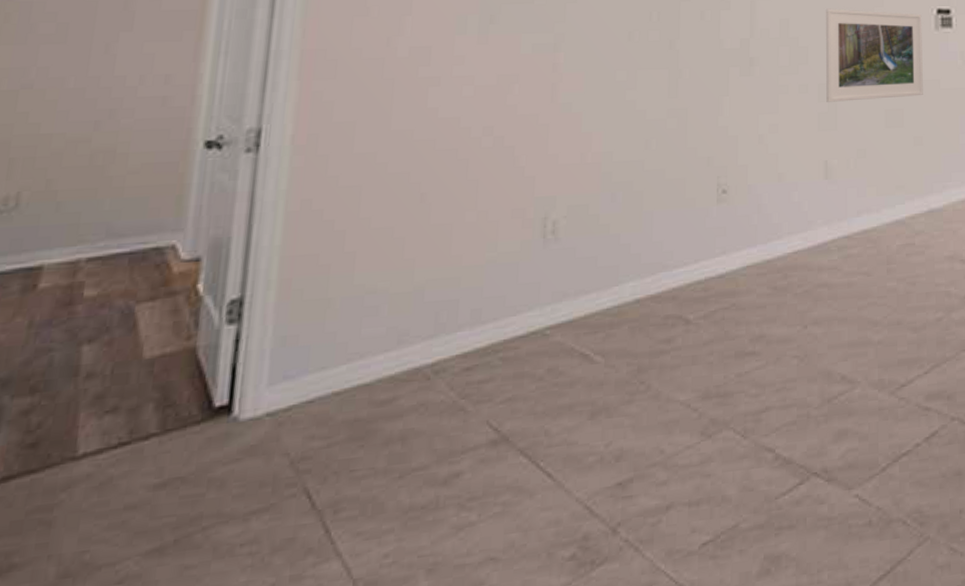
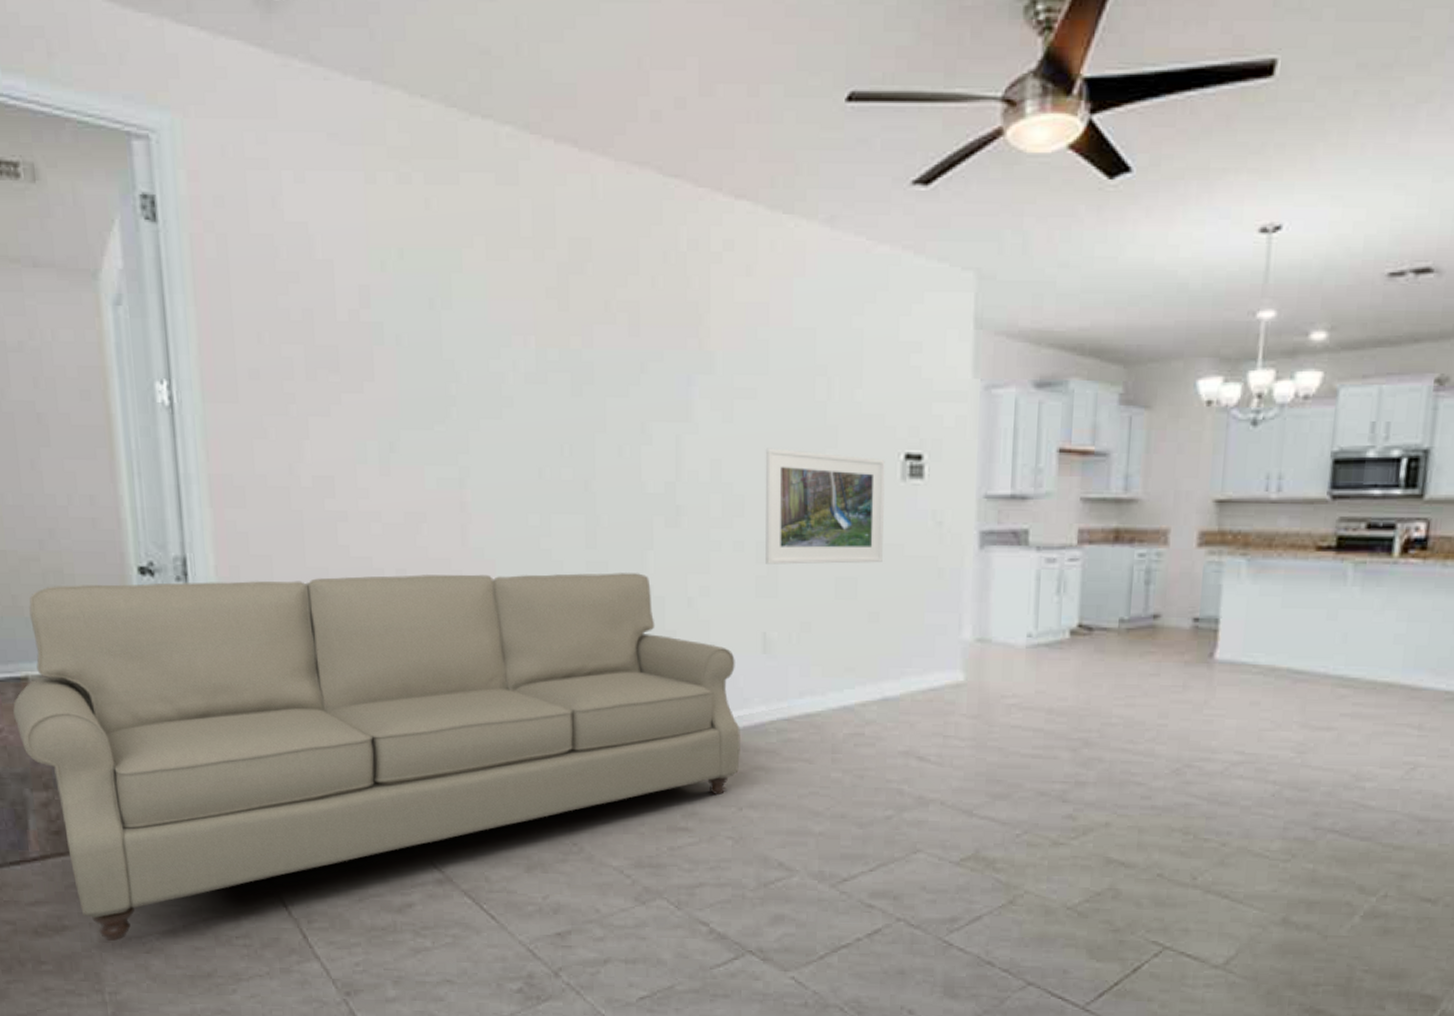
sofa: none [12,116,805,577] -> present [13,573,740,942]

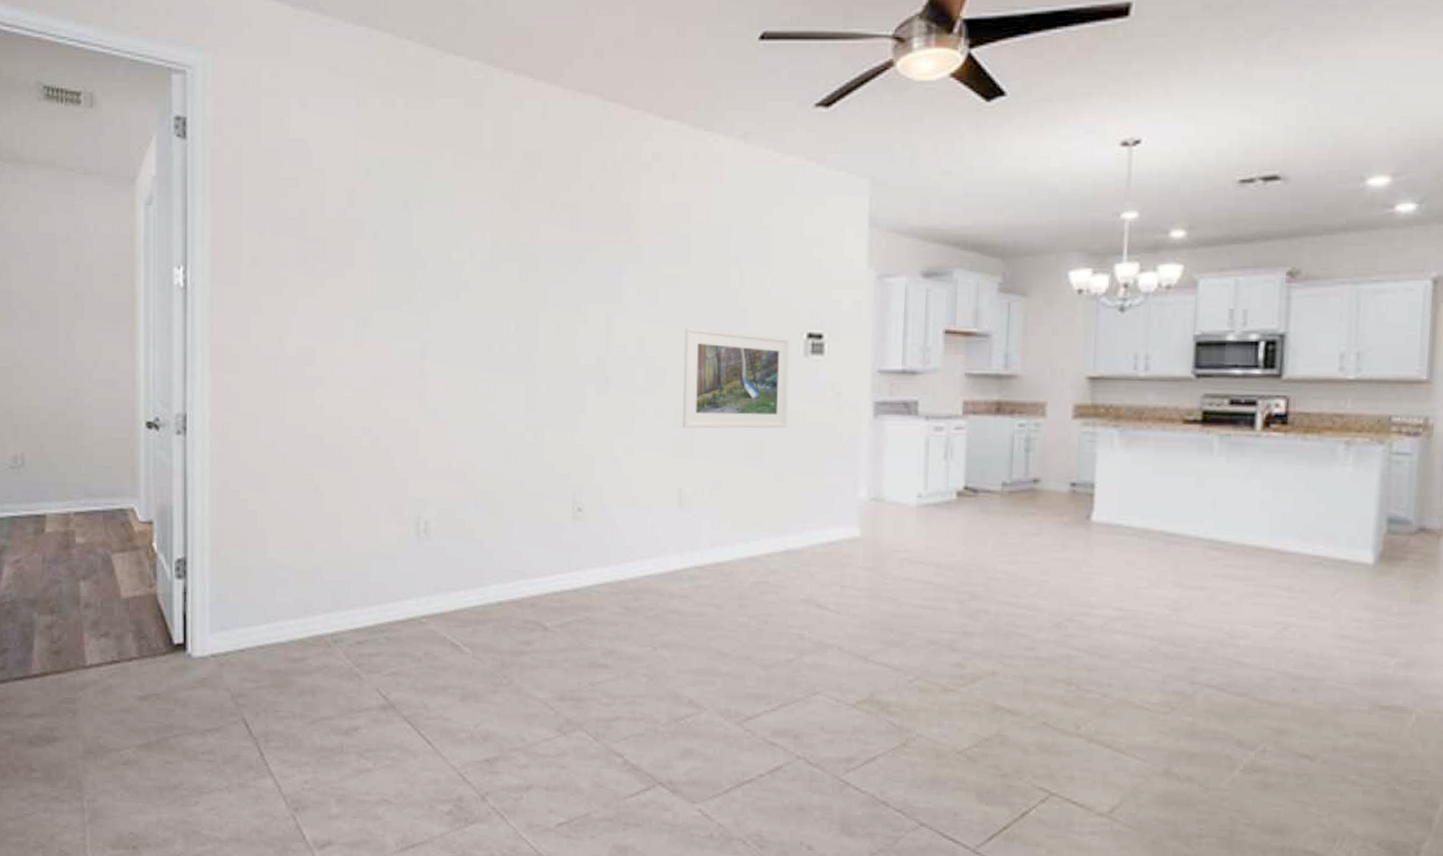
sofa: present [13,573,740,942] -> none [31,432,657,753]

